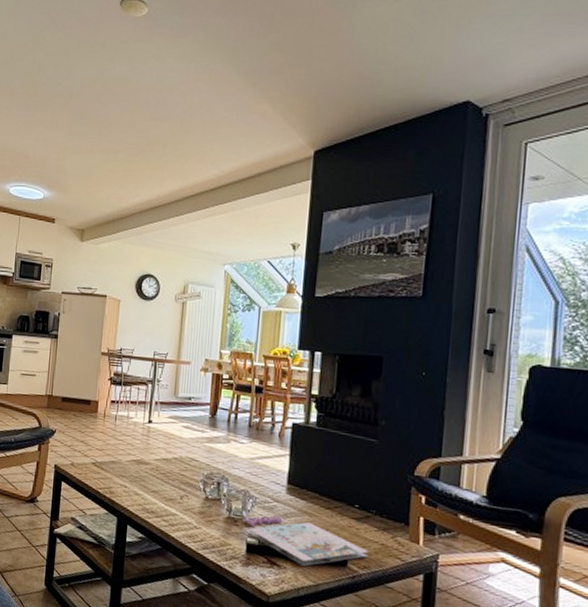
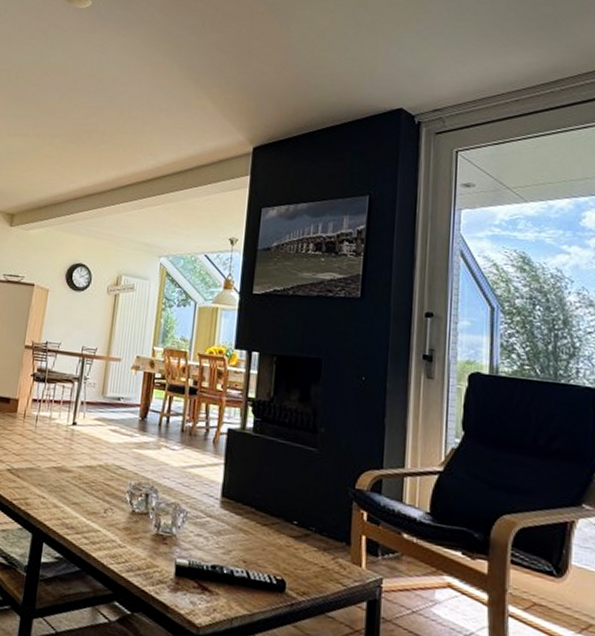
magazine: present [243,514,369,566] -> none [173,531,308,592]

